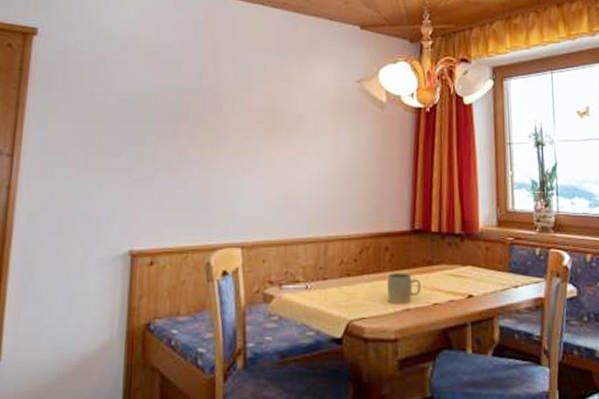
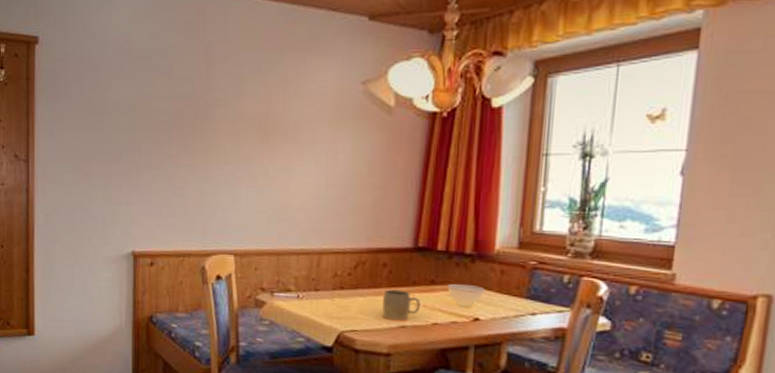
bowl: none [442,263,475,286] -> present [447,284,485,309]

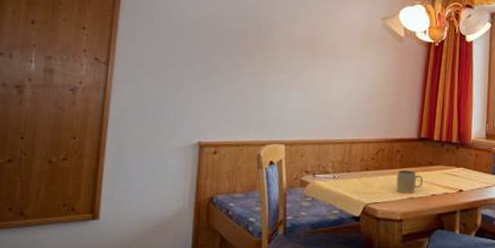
bowl: present [447,284,485,309] -> none [441,165,466,183]

